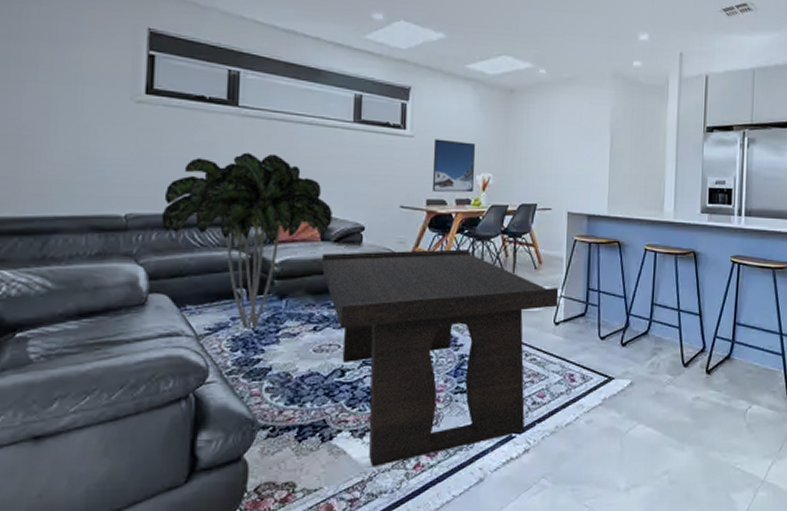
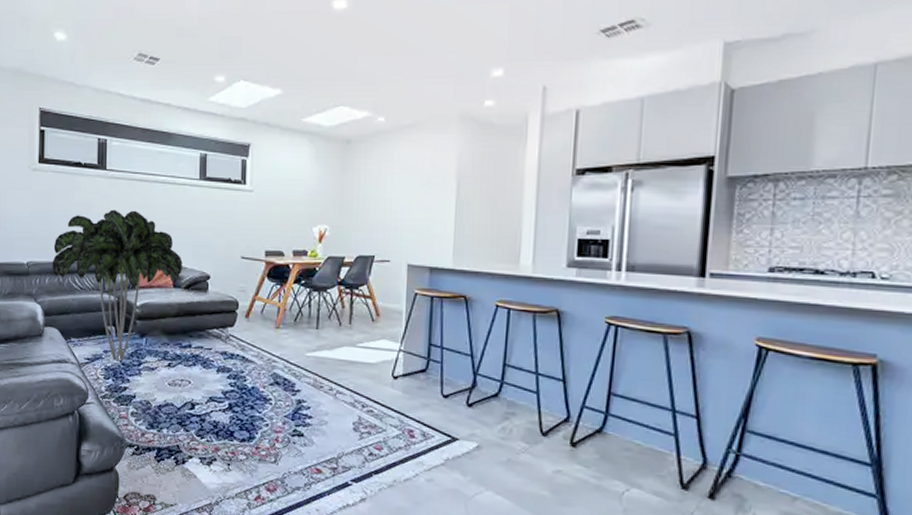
coffee table: present [322,249,559,468] -> none [175,298,398,494]
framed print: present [432,139,476,193] -> none [270,193,313,245]

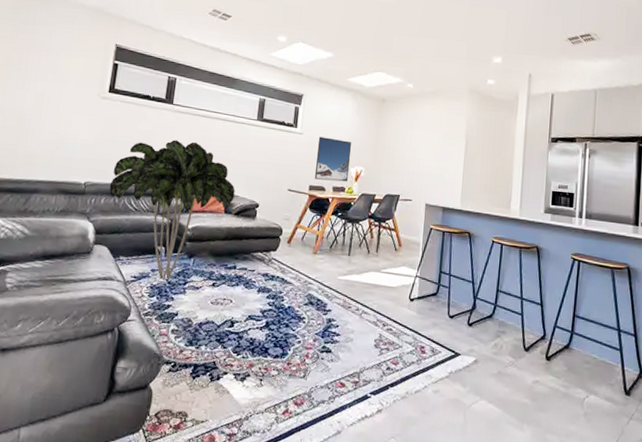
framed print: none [270,193,313,245] -> present [314,136,352,182]

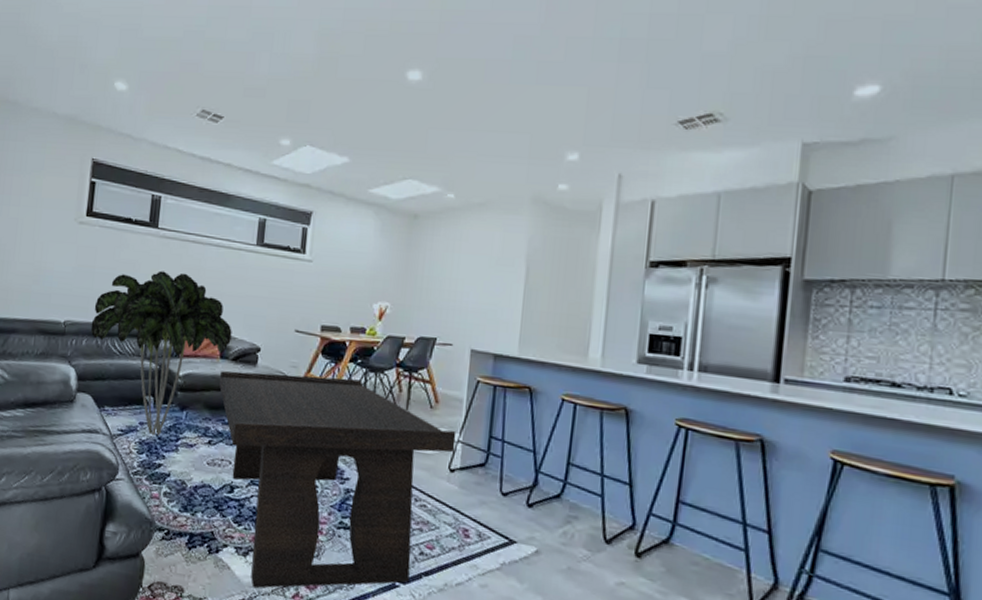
coffee table: none [223,223,415,409] -> present [219,371,457,589]
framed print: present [314,136,352,182] -> none [327,264,375,322]

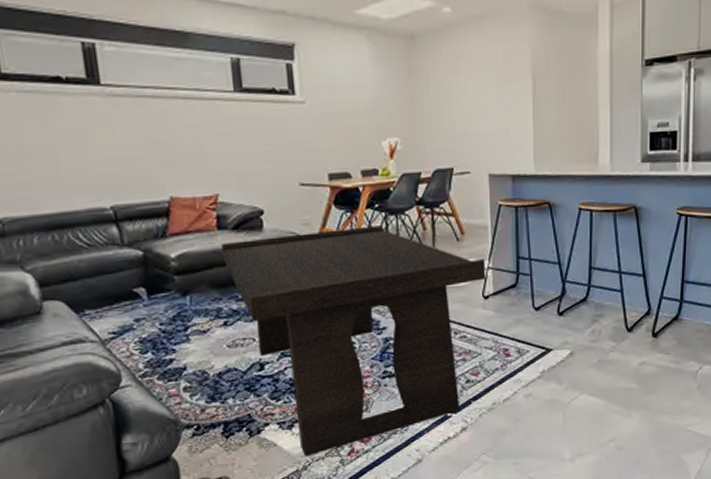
indoor plant: present [90,270,232,436] -> none [37,136,227,330]

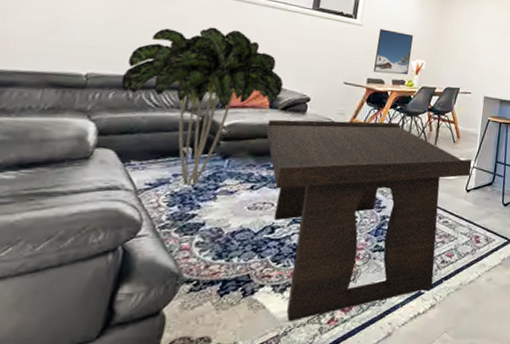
indoor plant: none [37,136,227,330] -> present [120,27,284,186]
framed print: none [328,102,381,164] -> present [373,29,414,75]

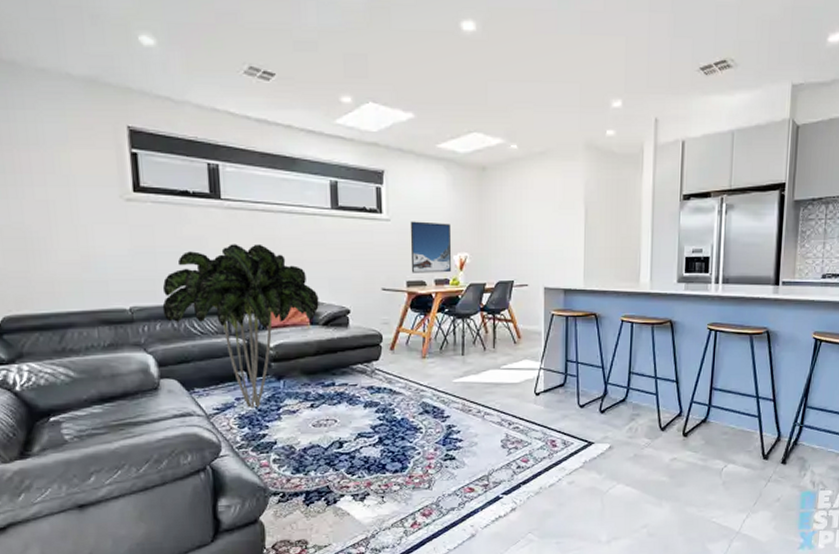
coffee table: present [266,119,472,322] -> none [313,327,538,526]

